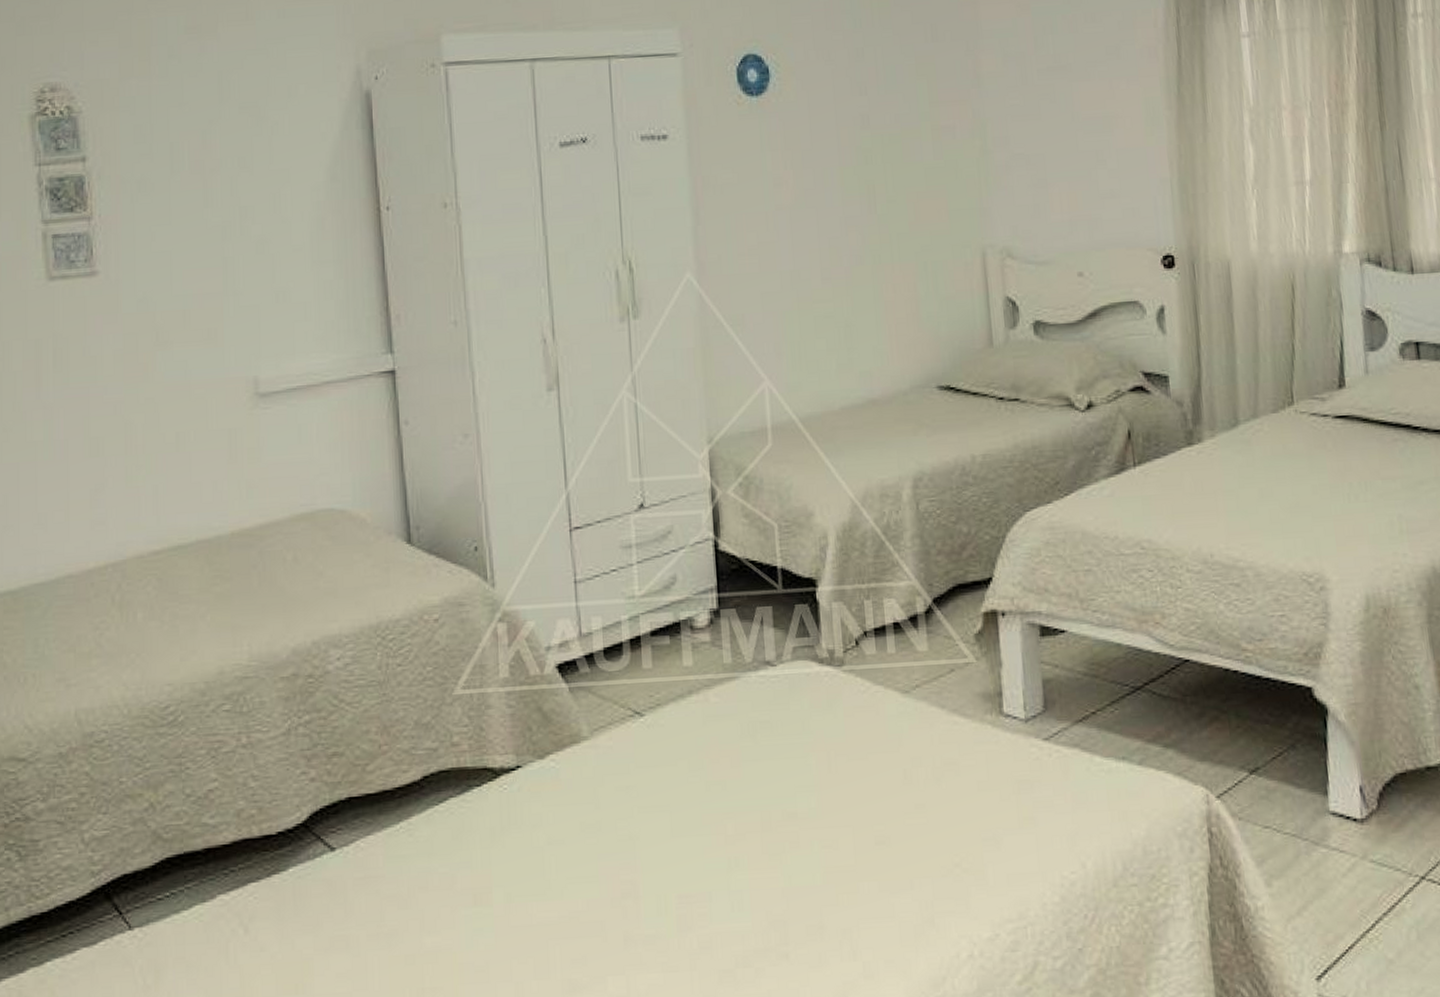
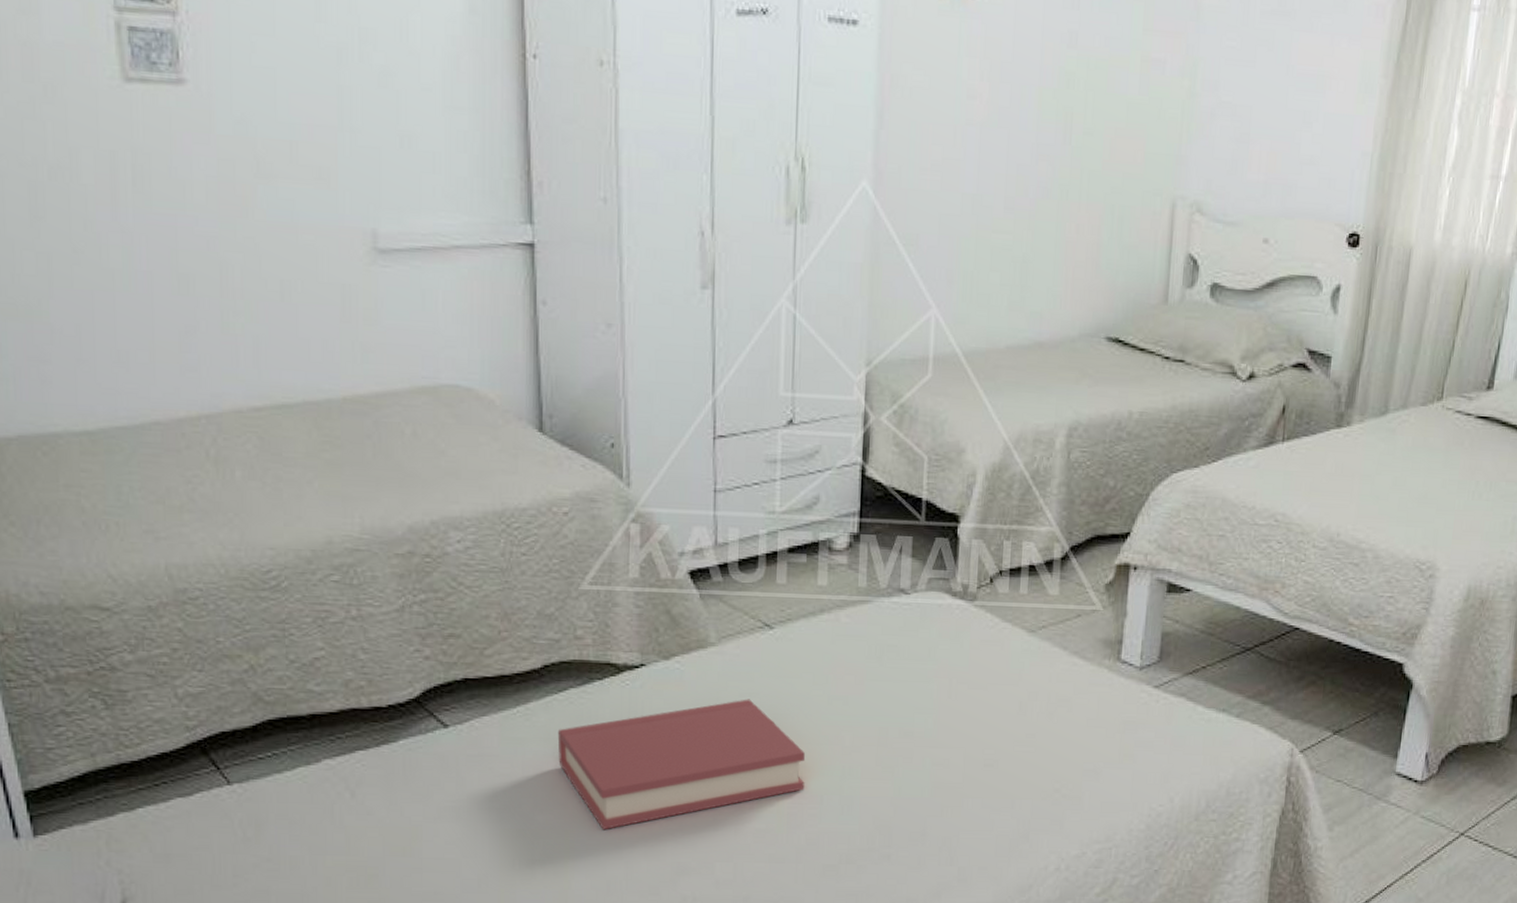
hardback book: none [440,792,691,948] -> present [557,699,806,829]

